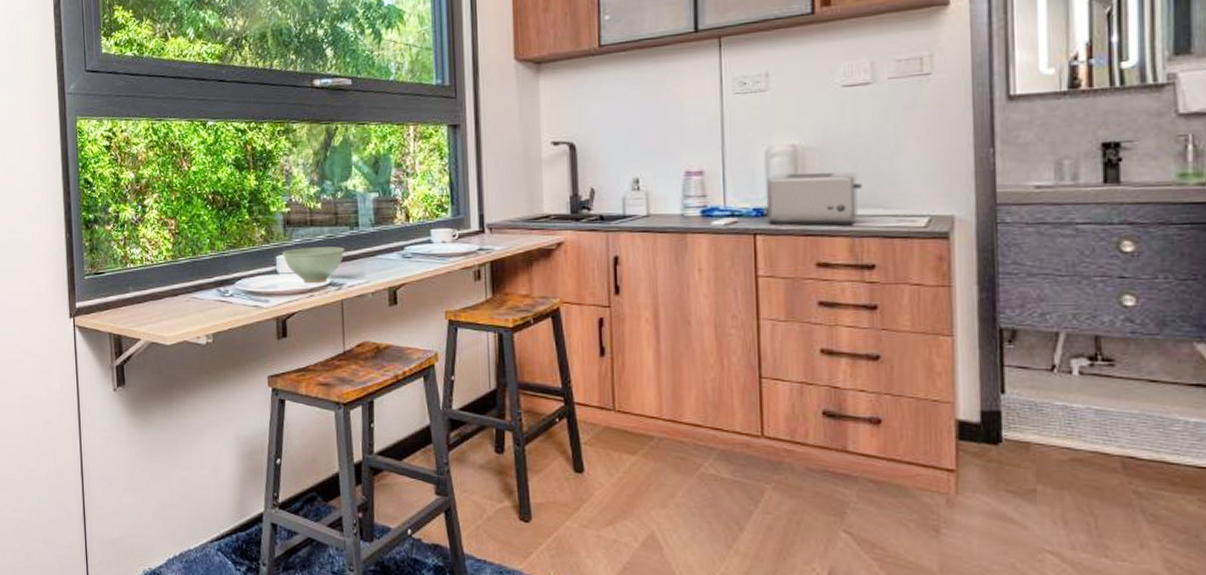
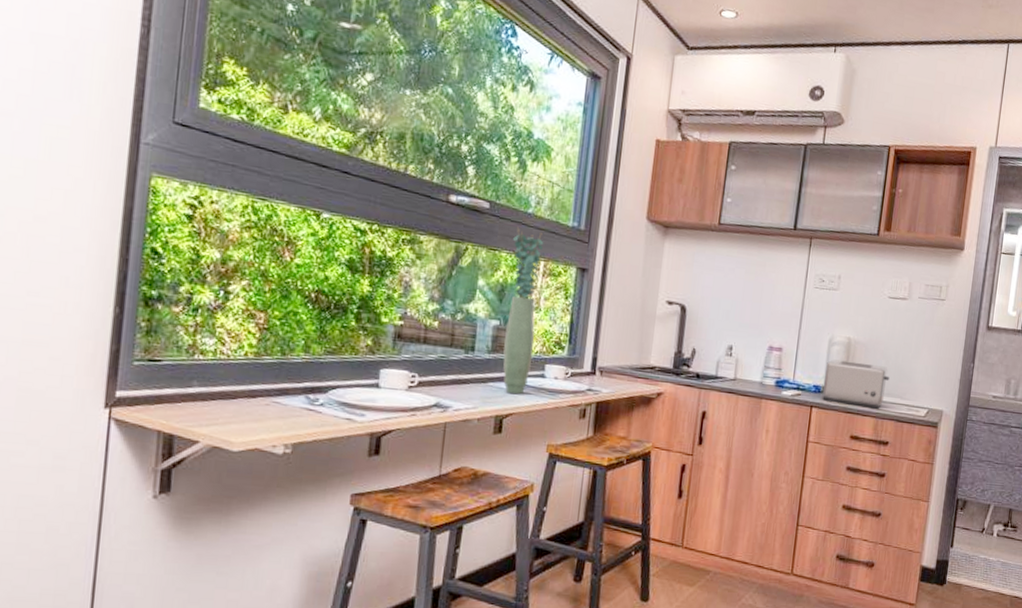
bowl: present [283,246,345,284] -> none [388,364,457,404]
vase: none [379,96,417,264] -> present [503,227,544,395]

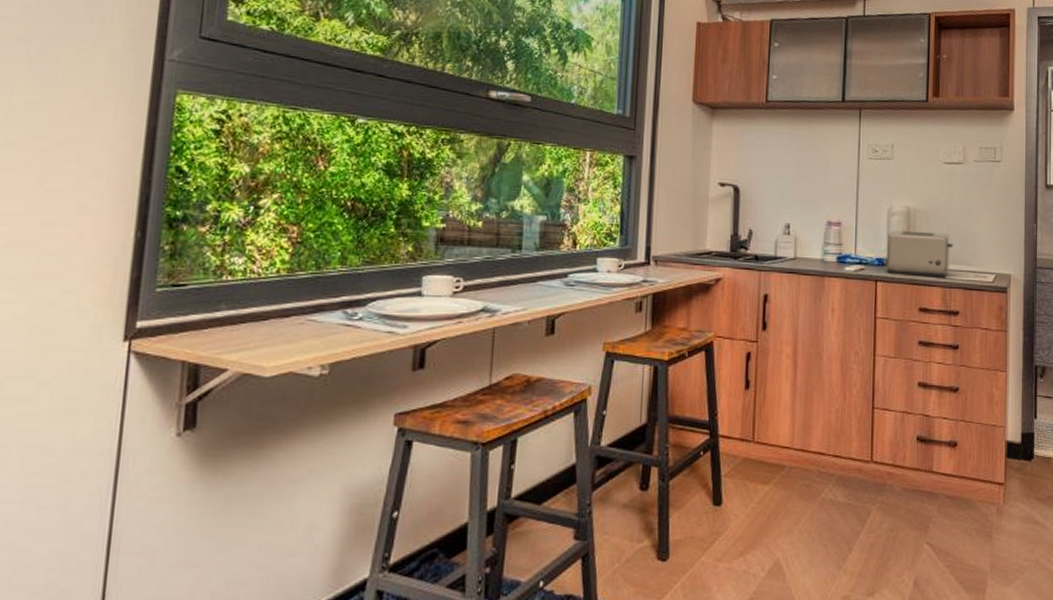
vase: present [503,227,544,395] -> none [552,118,589,292]

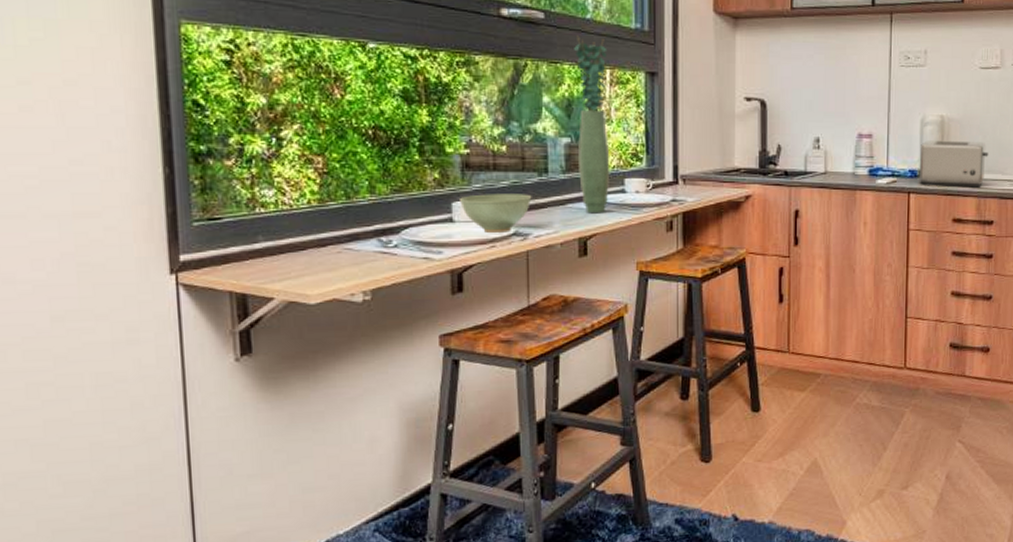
bowl: none [431,268,504,310] -> present [460,194,532,234]
vase: none [552,118,589,292] -> present [574,35,610,214]

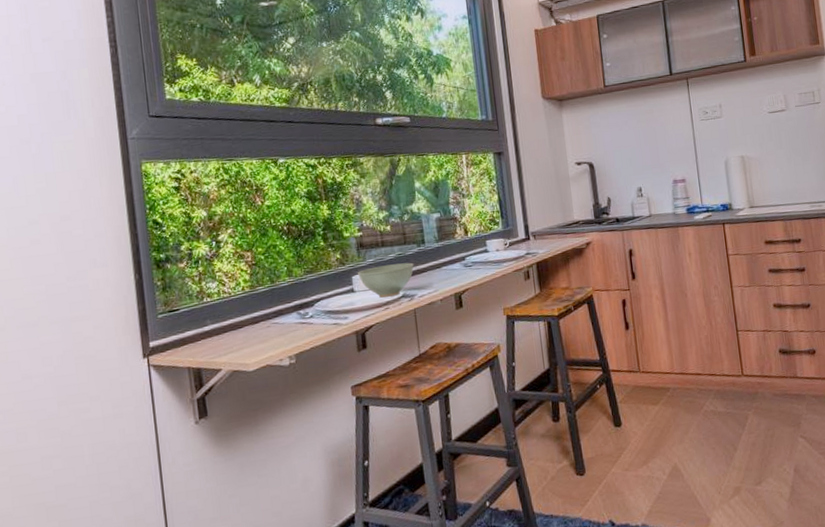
vase: present [574,35,610,214] -> none [435,130,475,273]
toaster: present [919,140,989,189] -> none [728,173,788,217]

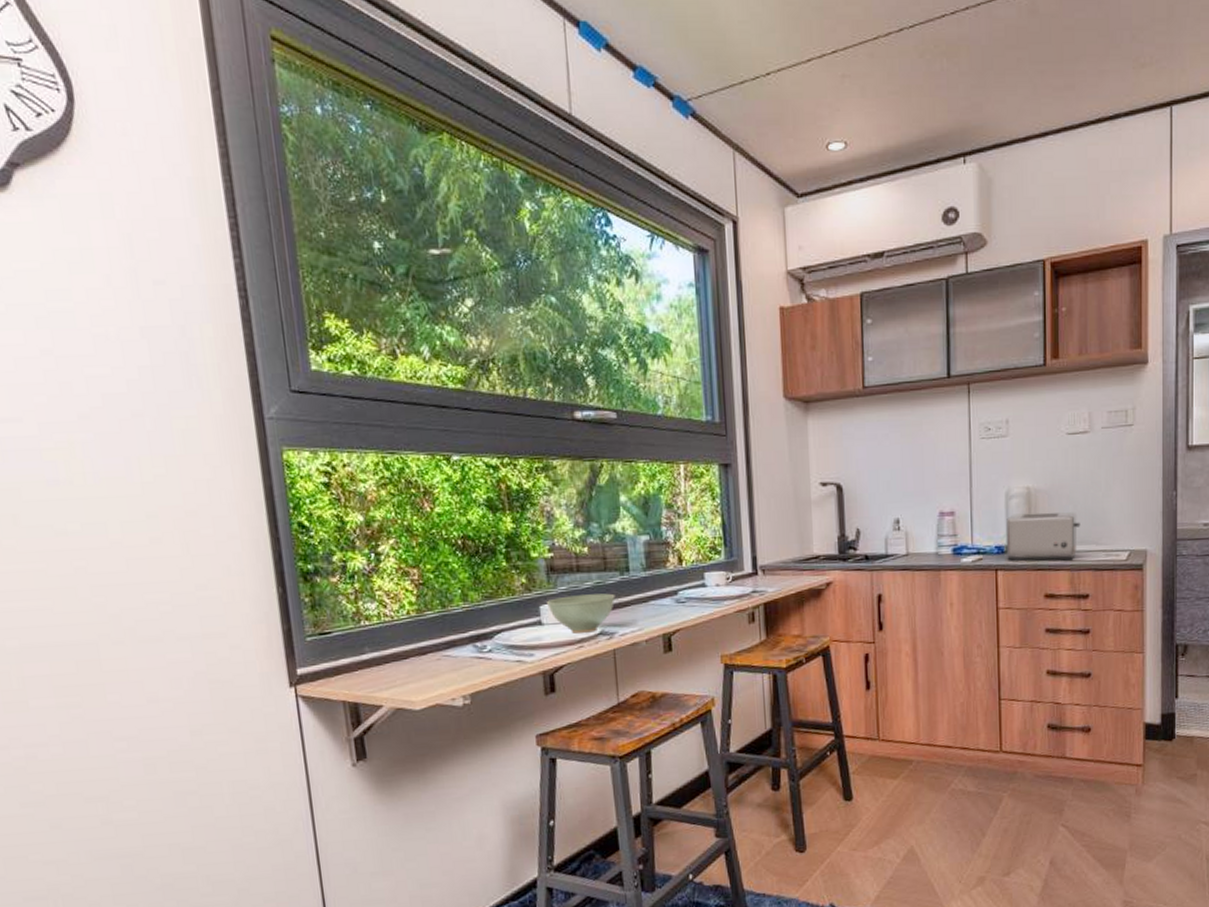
toaster: none [728,173,788,217] -> present [1006,512,1080,562]

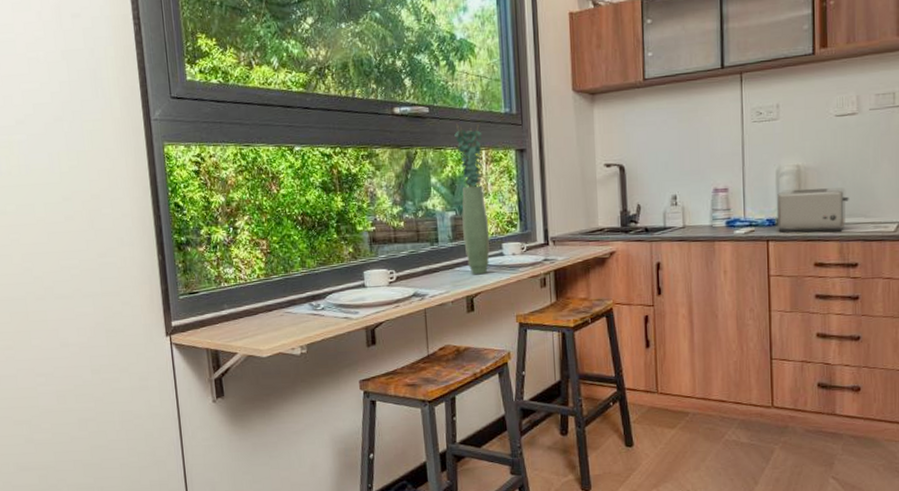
bowl: present [547,593,616,635] -> none [370,261,427,296]
vase: none [647,432,690,610] -> present [454,123,490,275]

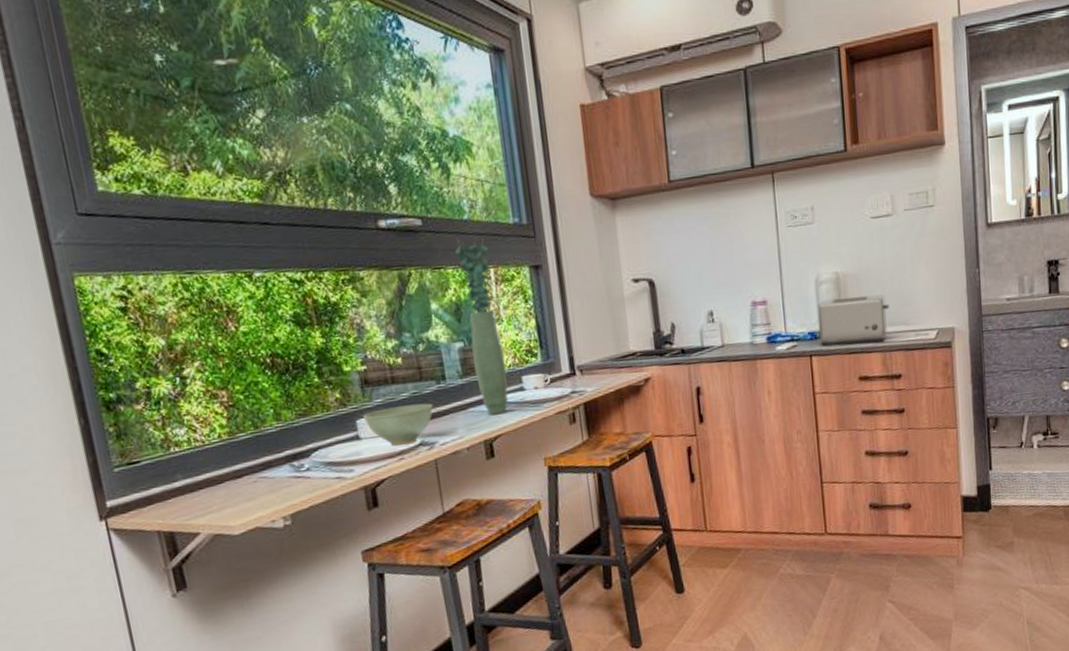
bowl: none [370,261,427,296] -> present [363,403,433,447]

